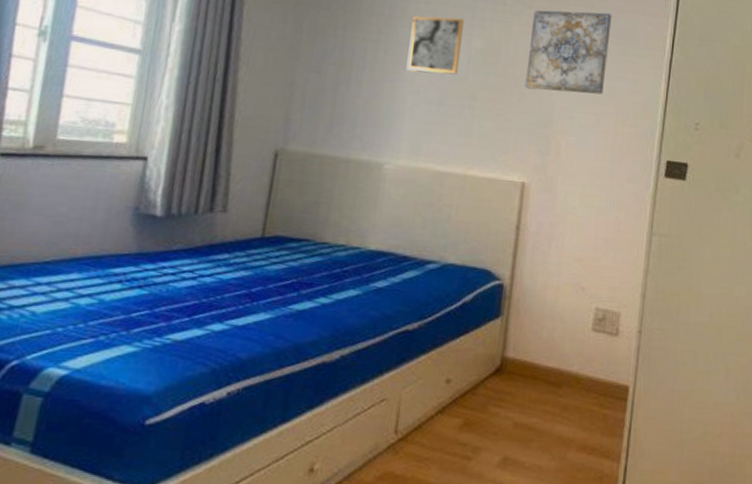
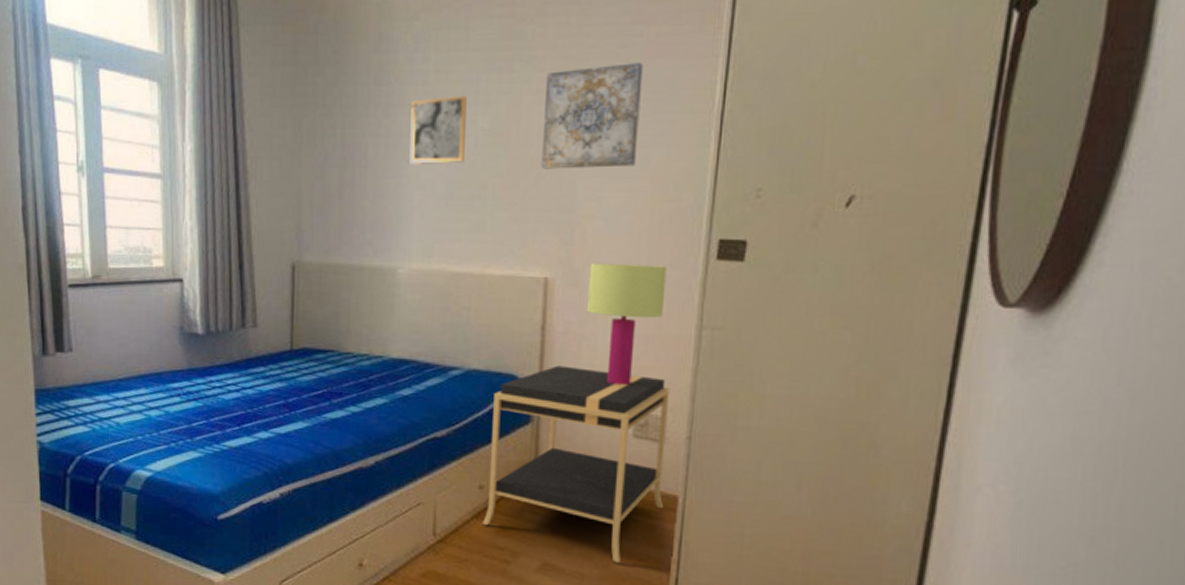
nightstand: none [447,262,625,454] -> present [483,365,670,563]
table lamp: none [558,172,625,283] -> present [587,262,667,386]

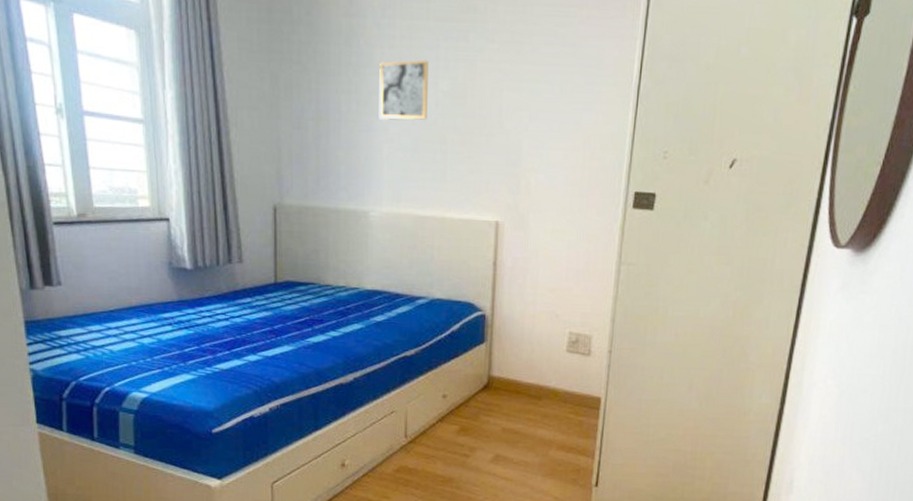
nightstand: present [483,365,670,563] -> none [446,295,596,452]
wall art: present [541,61,644,169] -> none [492,39,577,129]
table lamp: present [587,262,667,386] -> none [531,209,594,311]

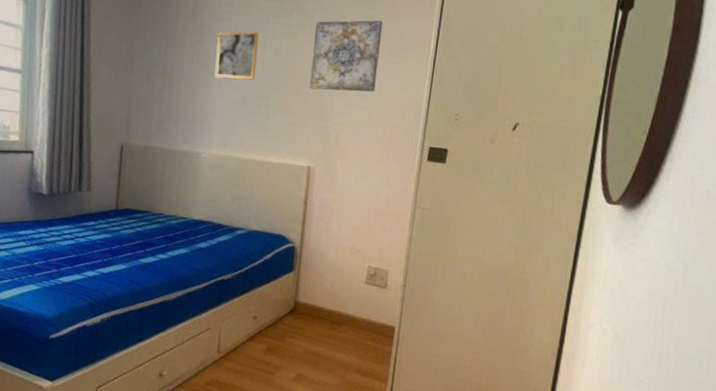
wall art: none [492,39,577,129] -> present [309,20,383,92]

